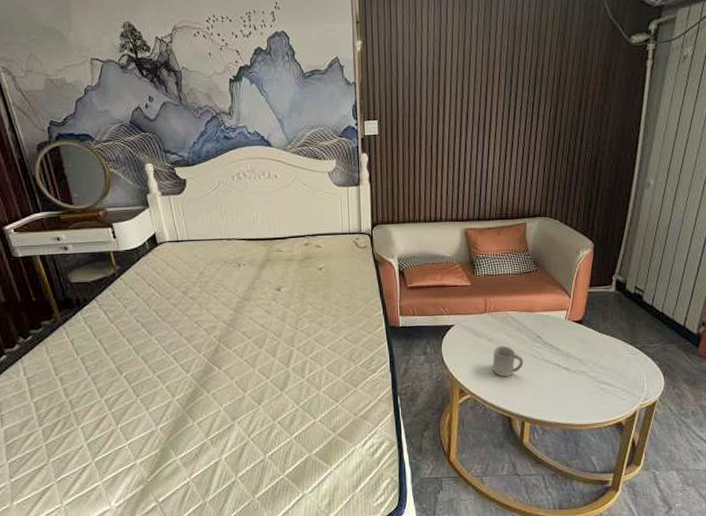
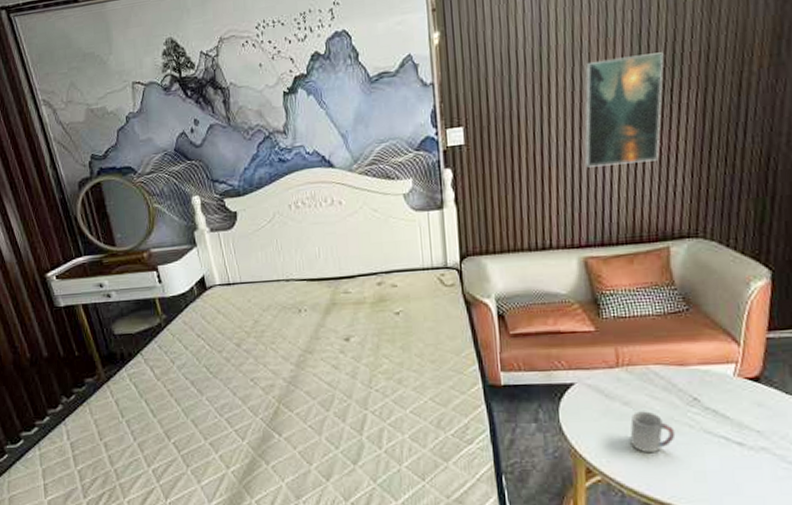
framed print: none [469,74,529,159] -> present [584,52,664,168]

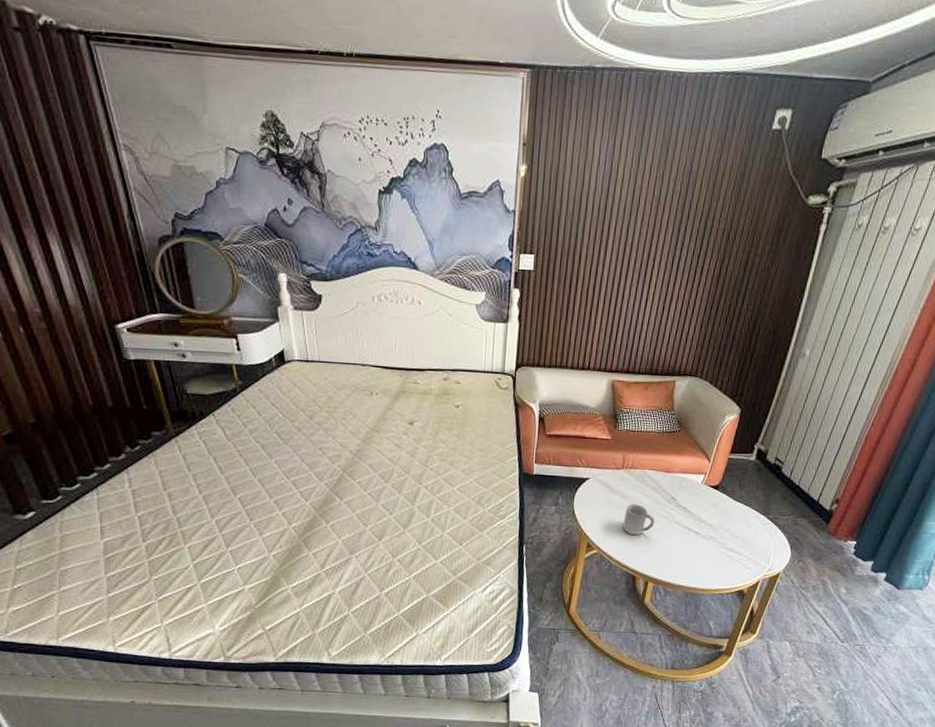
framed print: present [584,52,664,168] -> none [626,220,698,311]

